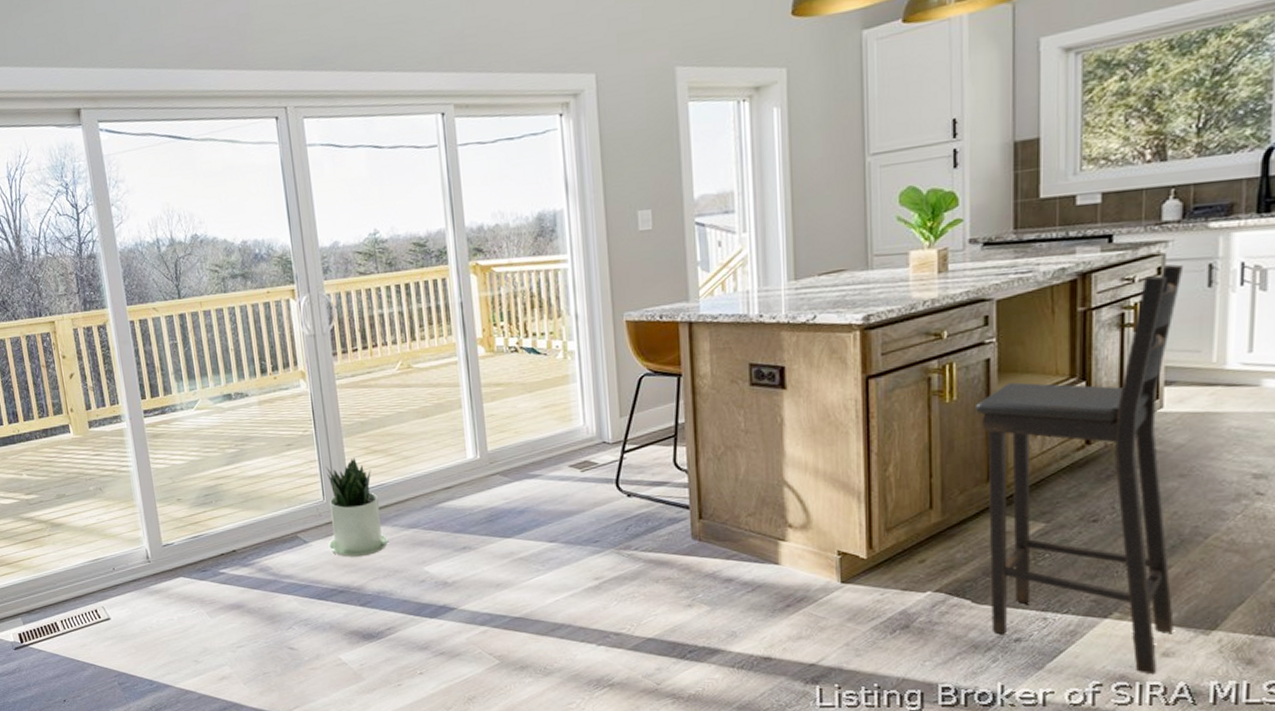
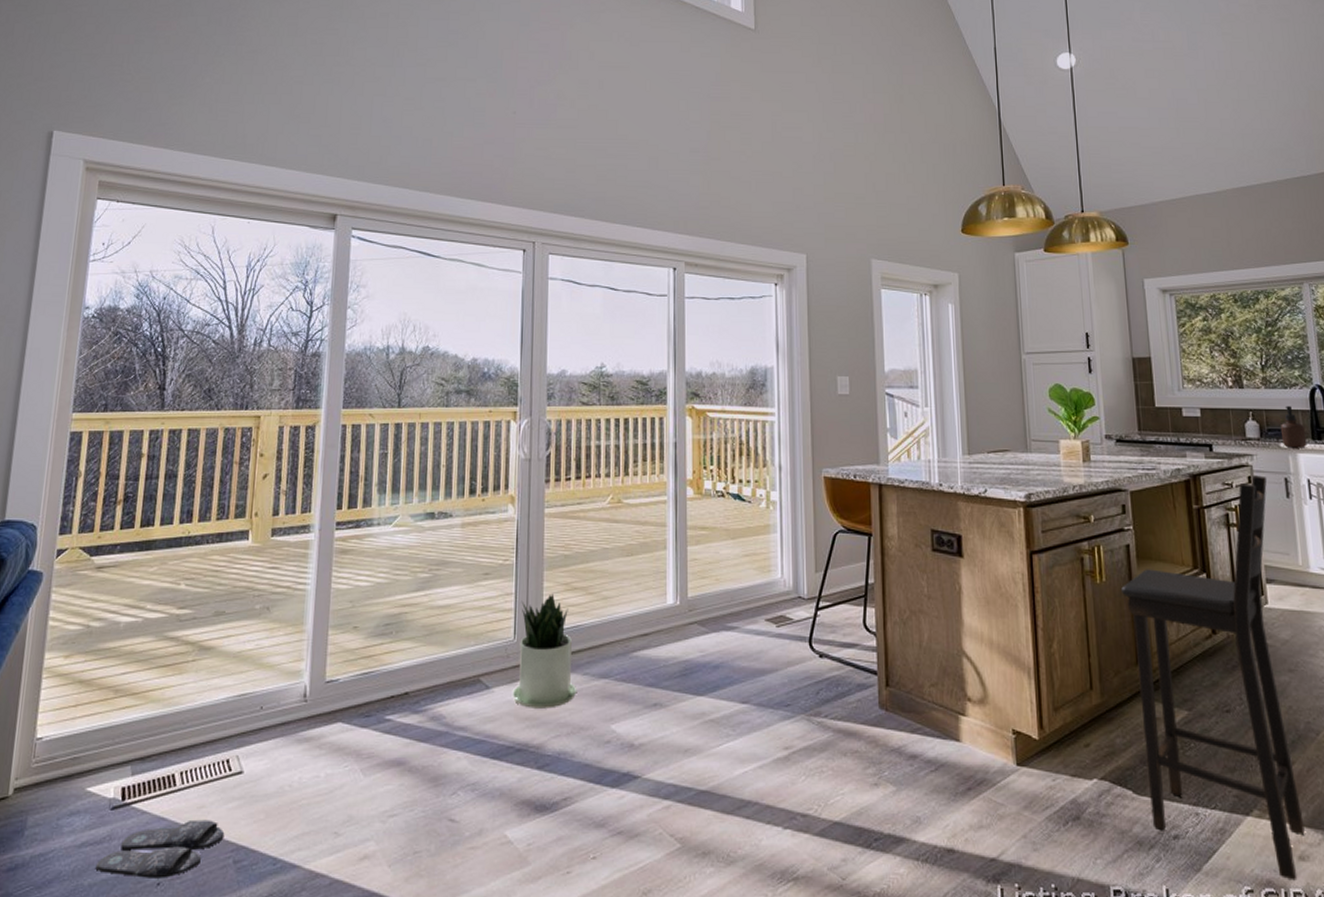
slippers: none [14,654,107,697] -> present [95,819,225,878]
soap dispenser: none [1212,174,1249,227] -> present [1280,405,1307,448]

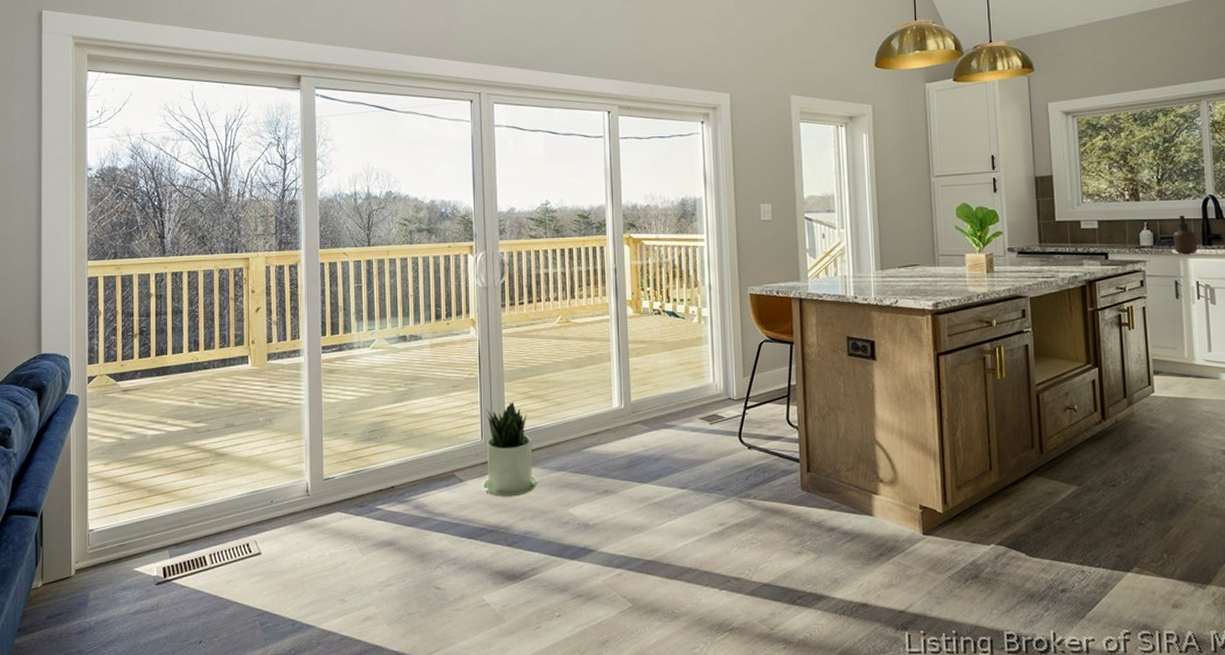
slippers: present [95,819,225,878] -> none [148,591,251,638]
bar stool: present [1121,475,1305,881] -> none [1020,279,1179,624]

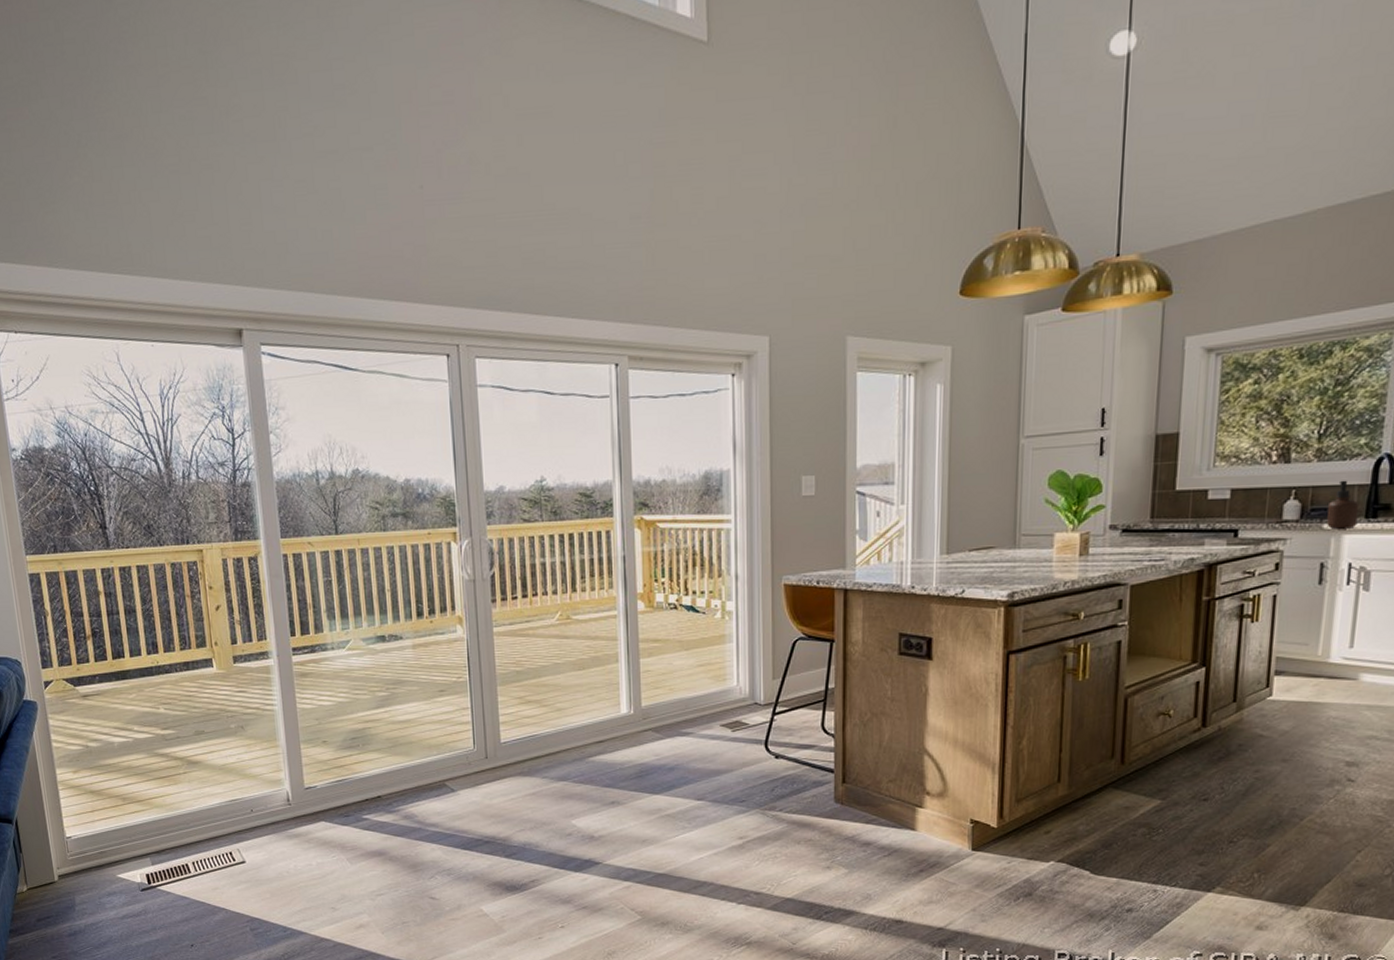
planter: present [482,401,538,497] -> none [476,707,538,807]

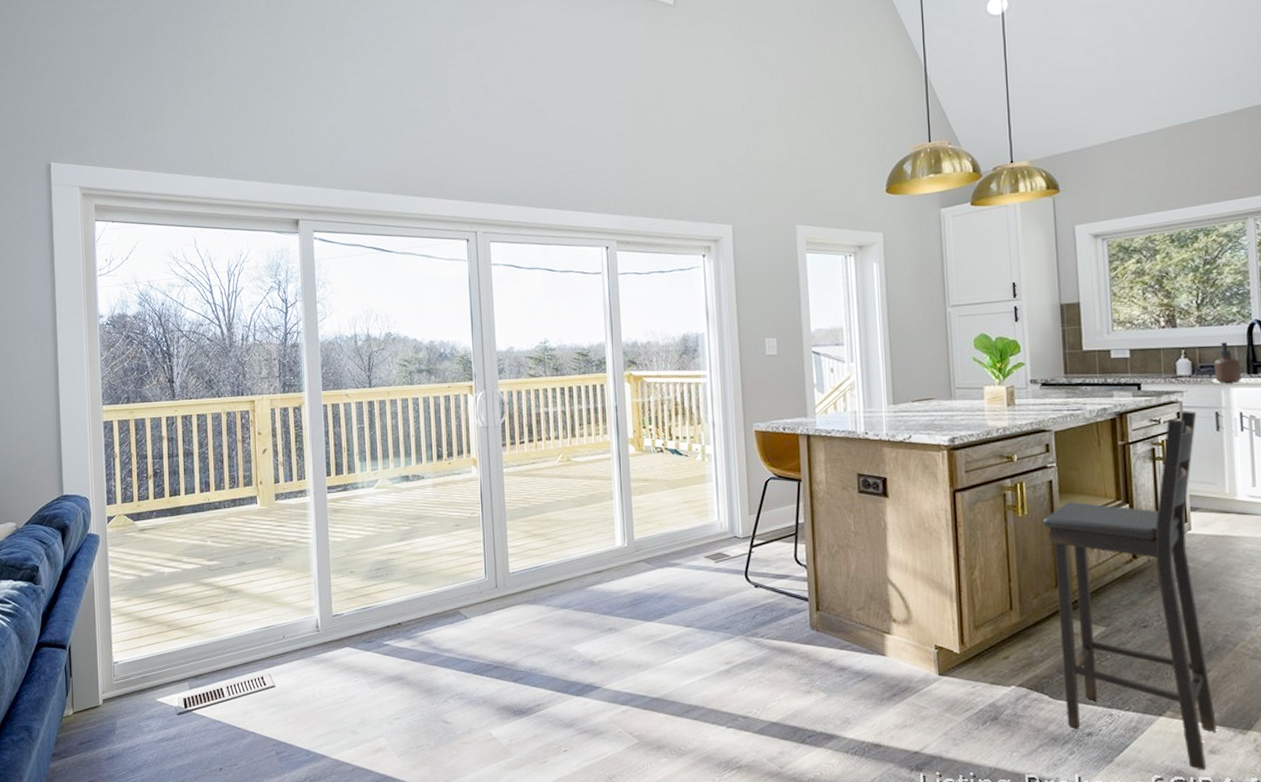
bar stool: none [1105,561,1299,946] -> present [1043,411,1217,771]

